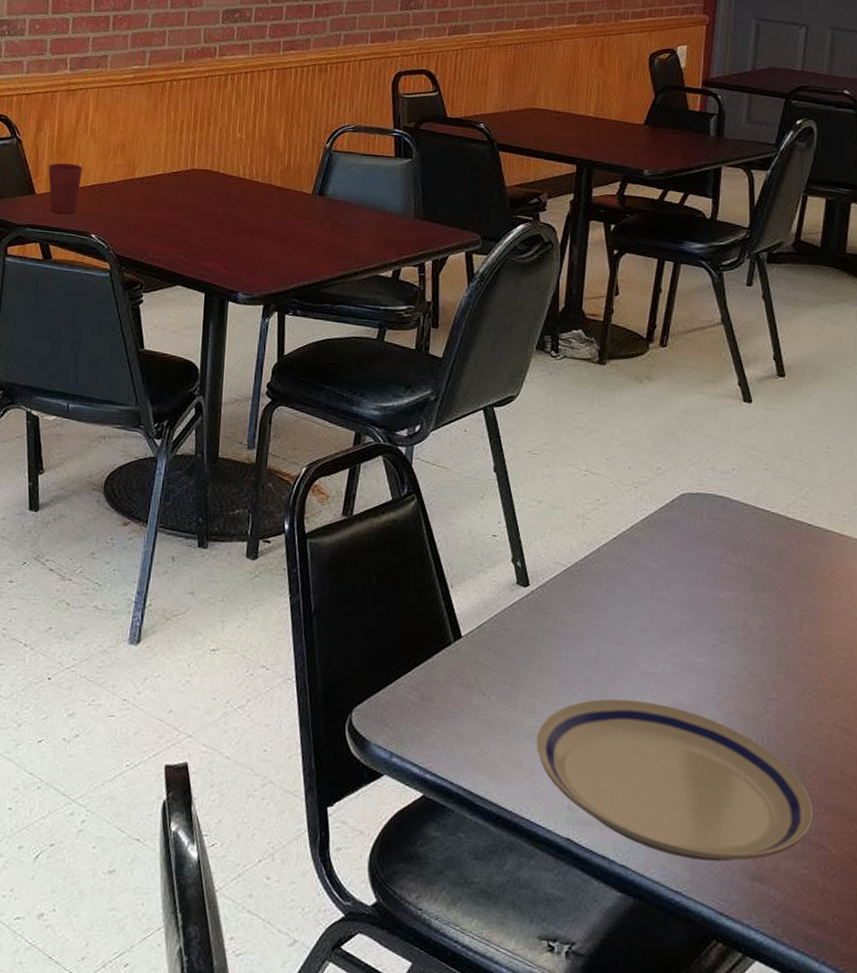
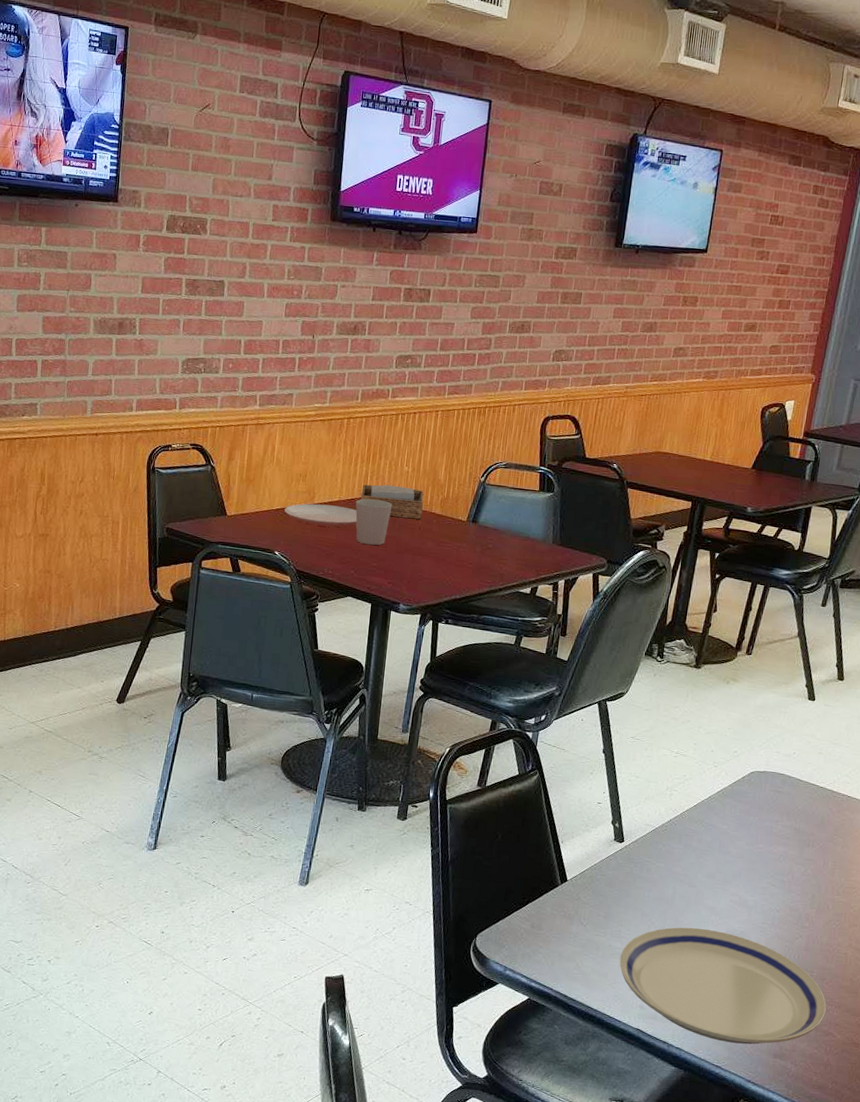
cup: present [48,163,83,214] -> none [238,488,269,534]
plate: none [101,178,185,205] -> present [284,503,358,528]
dixie cup: none [182,171,225,225] -> present [355,499,393,546]
napkin holder: none [188,154,261,194] -> present [360,484,424,520]

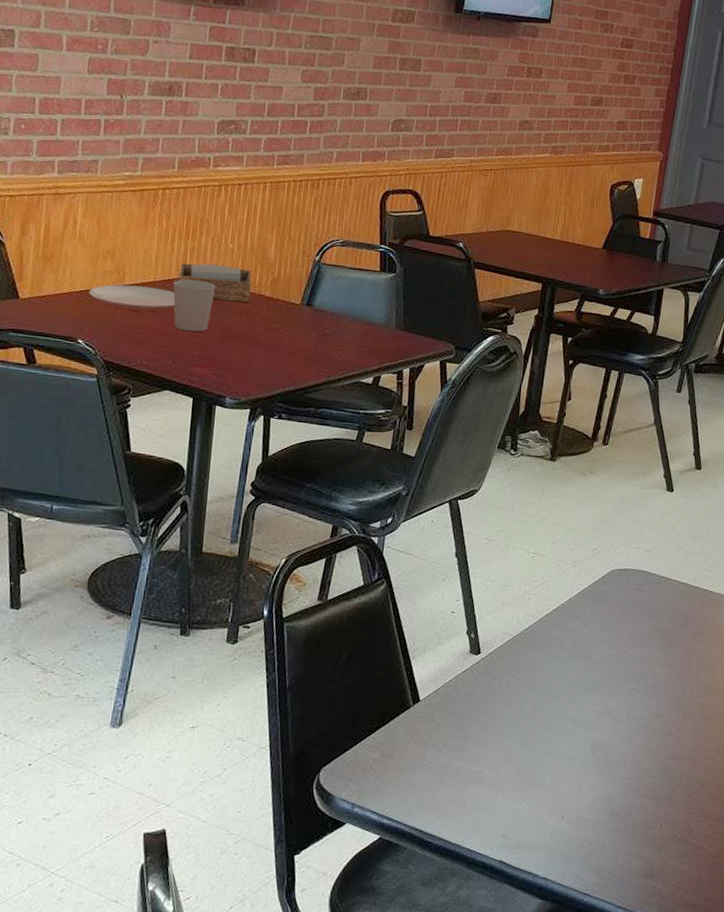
plate: present [619,927,826,1045] -> none [479,743,696,867]

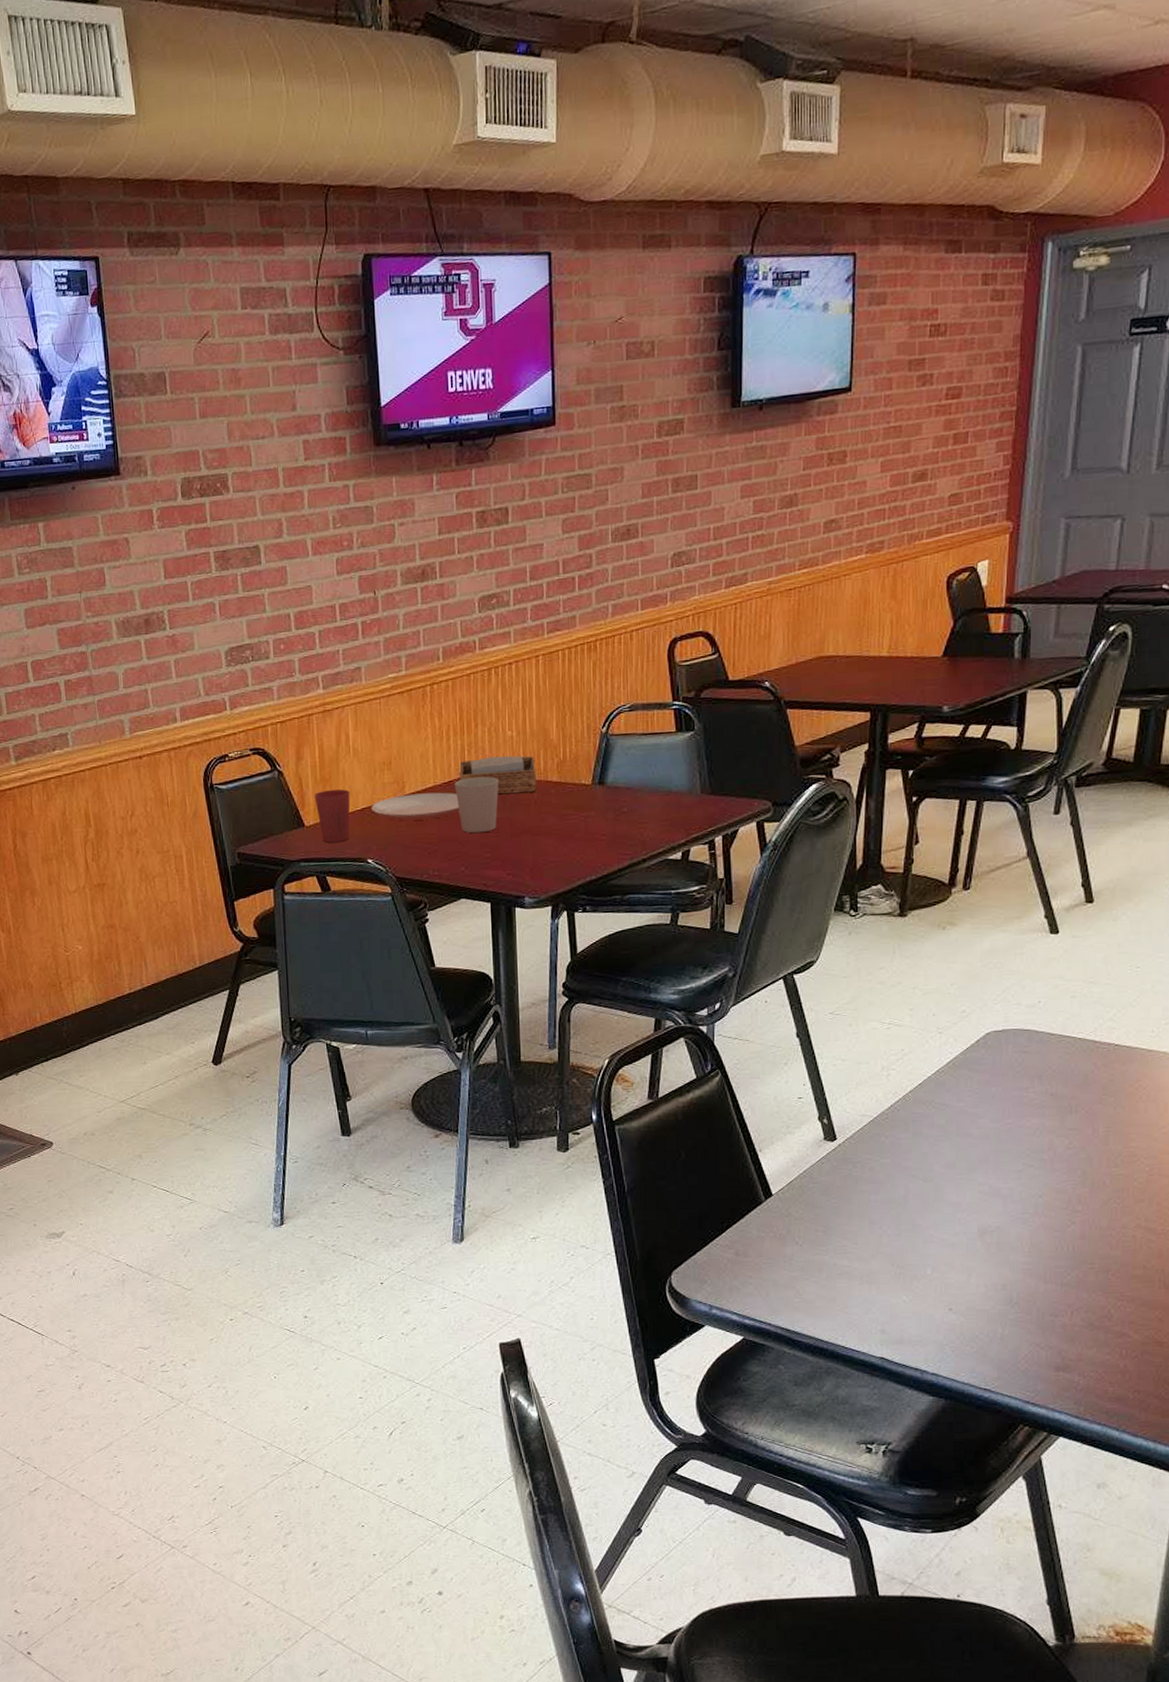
cup: none [33,267,70,319] -> present [314,789,351,843]

